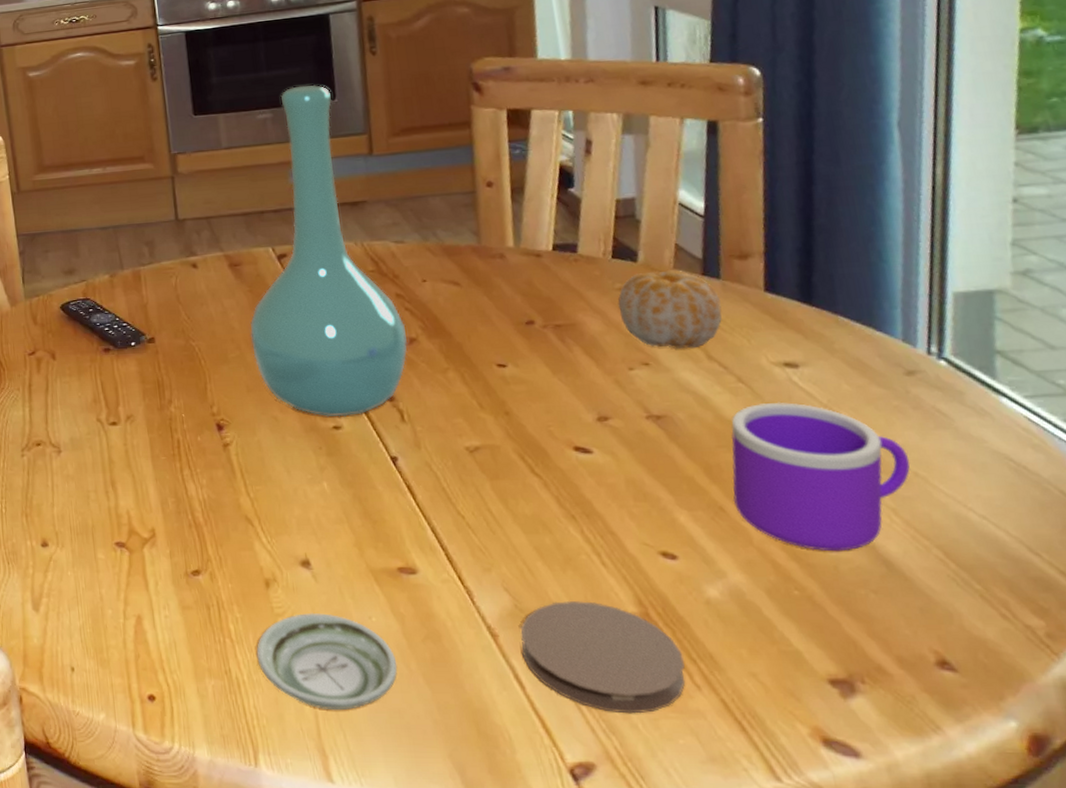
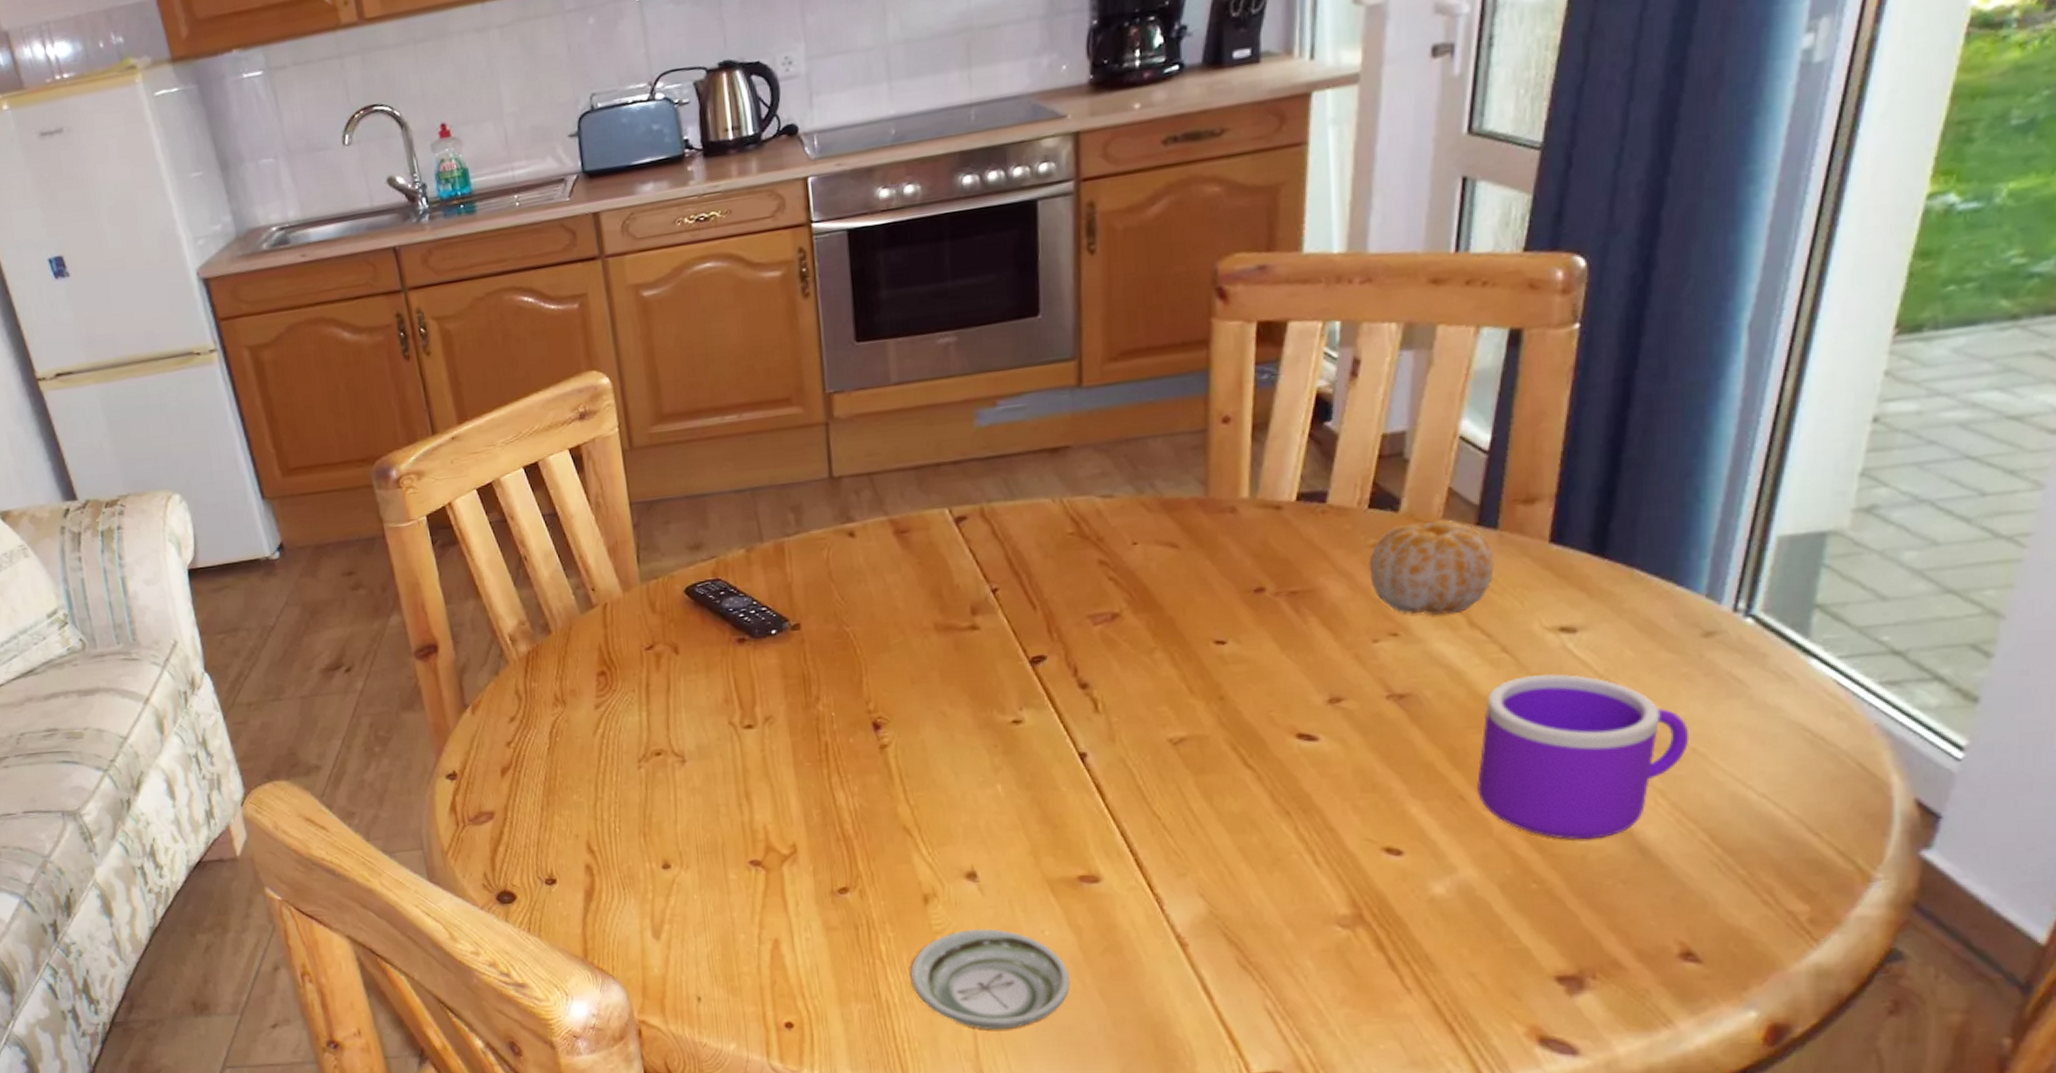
vase: present [249,84,408,418] -> none [917,296,1109,711]
coaster: present [520,600,686,714] -> none [1213,904,1396,1021]

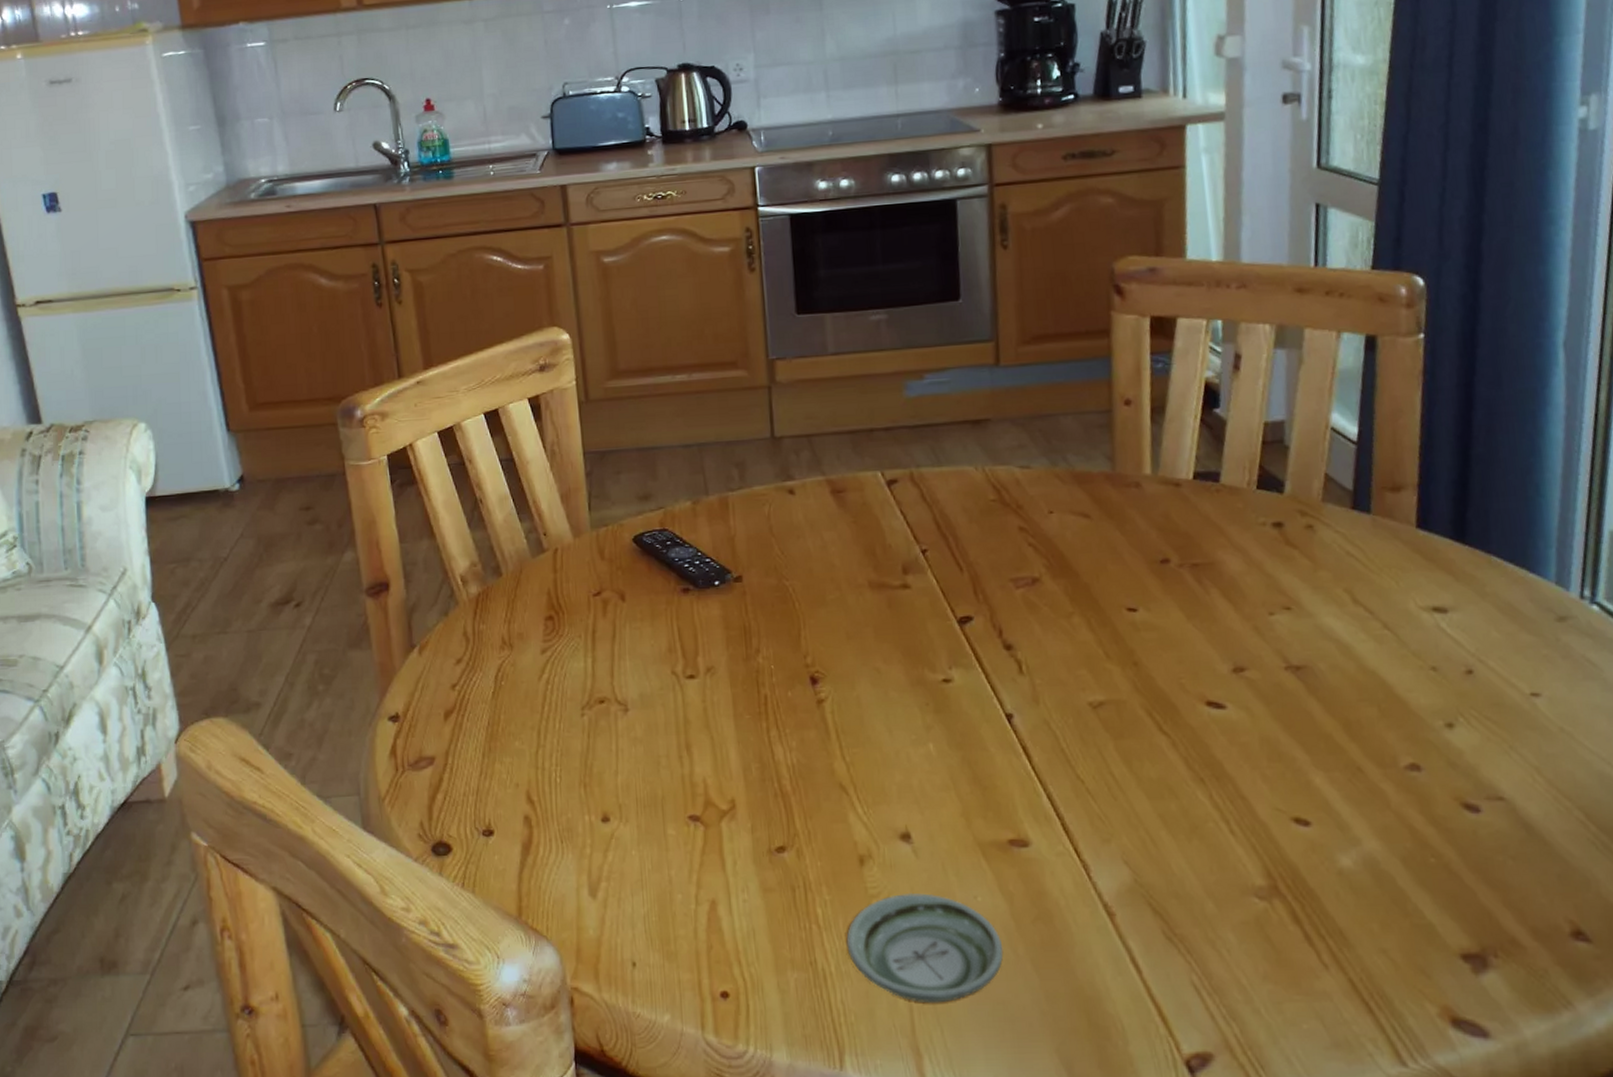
fruit: present [1369,519,1494,615] -> none [1261,503,1371,592]
mug: present [1476,673,1690,840] -> none [1372,650,1557,815]

